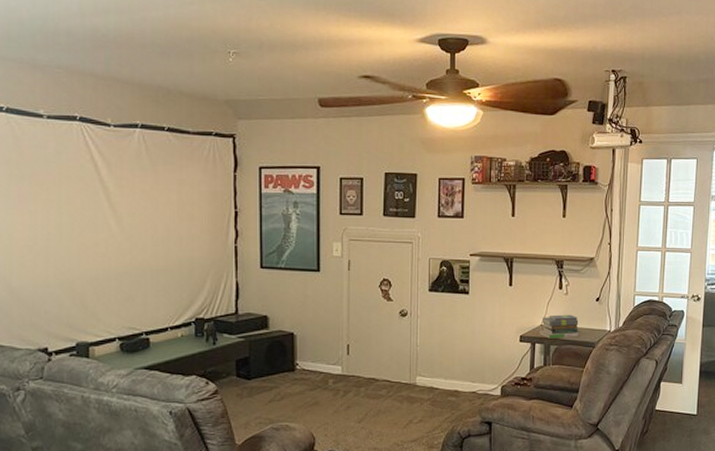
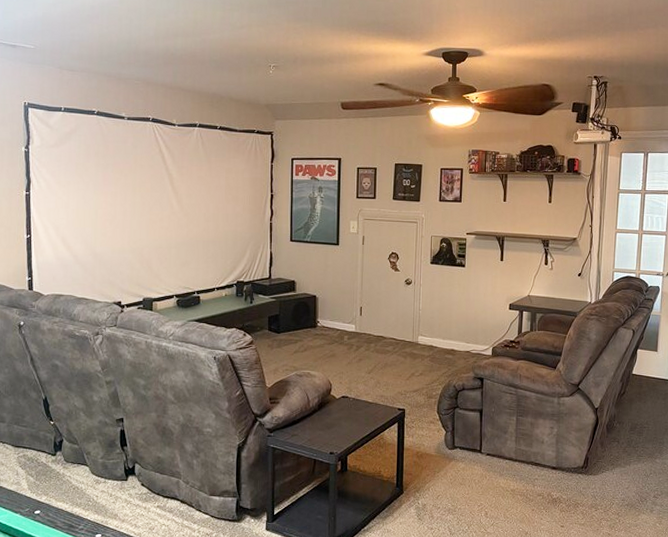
books: present [539,314,579,339] -> none [526,287,562,308]

